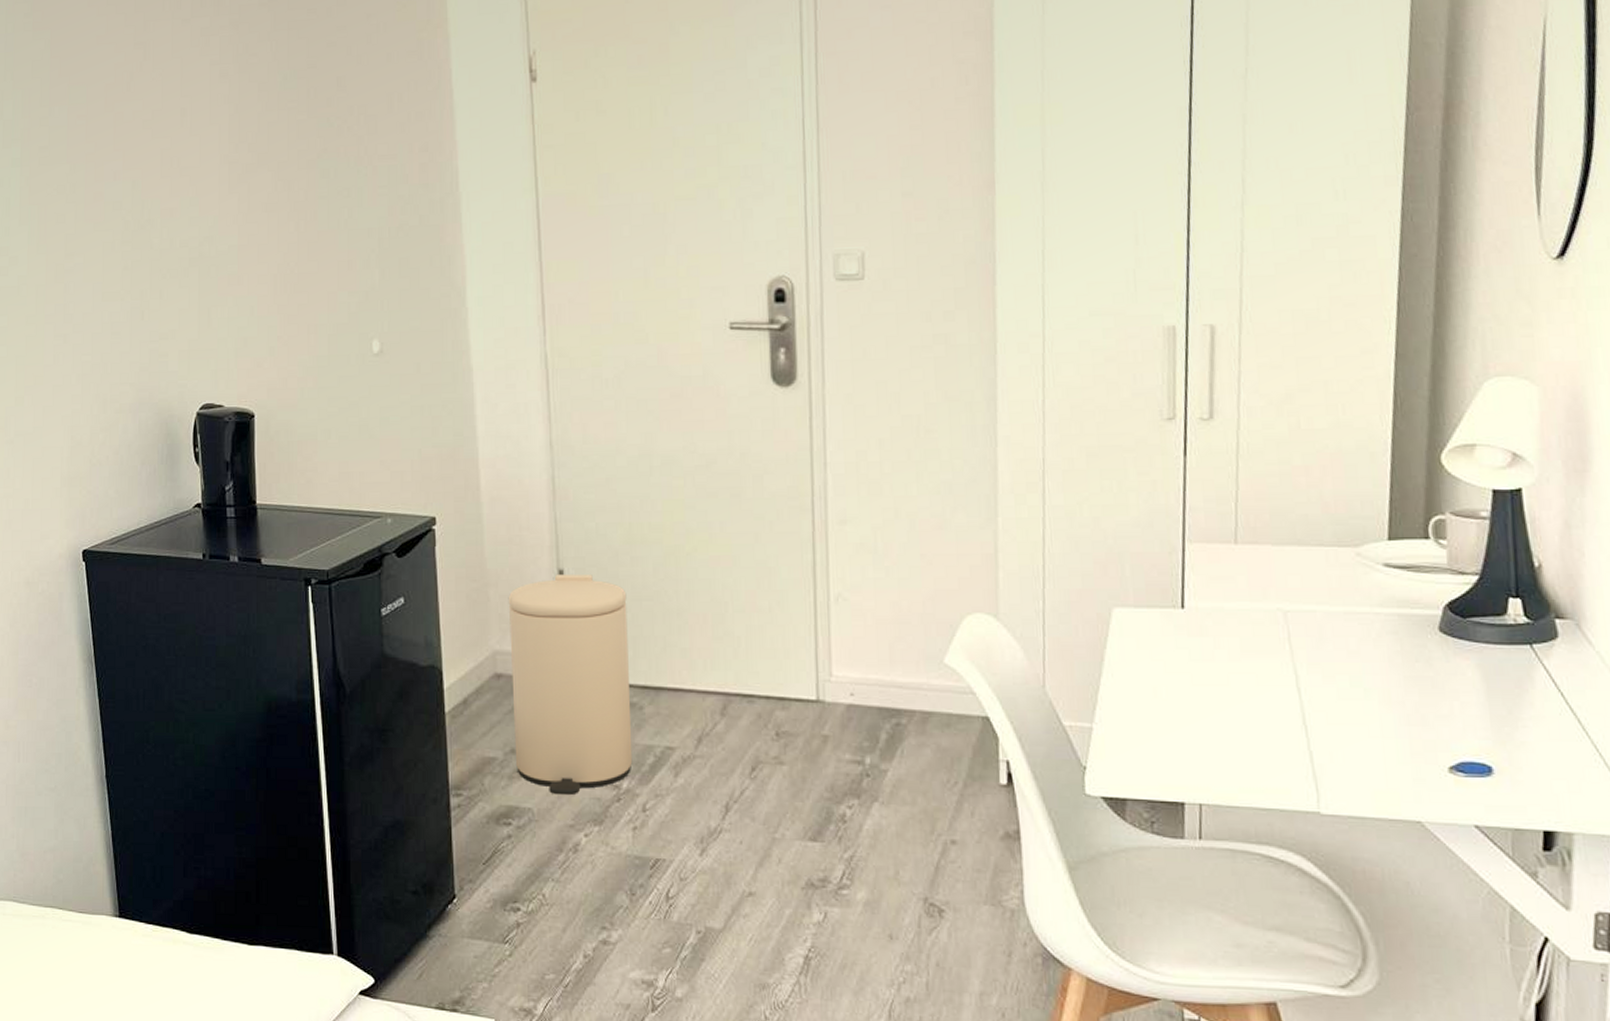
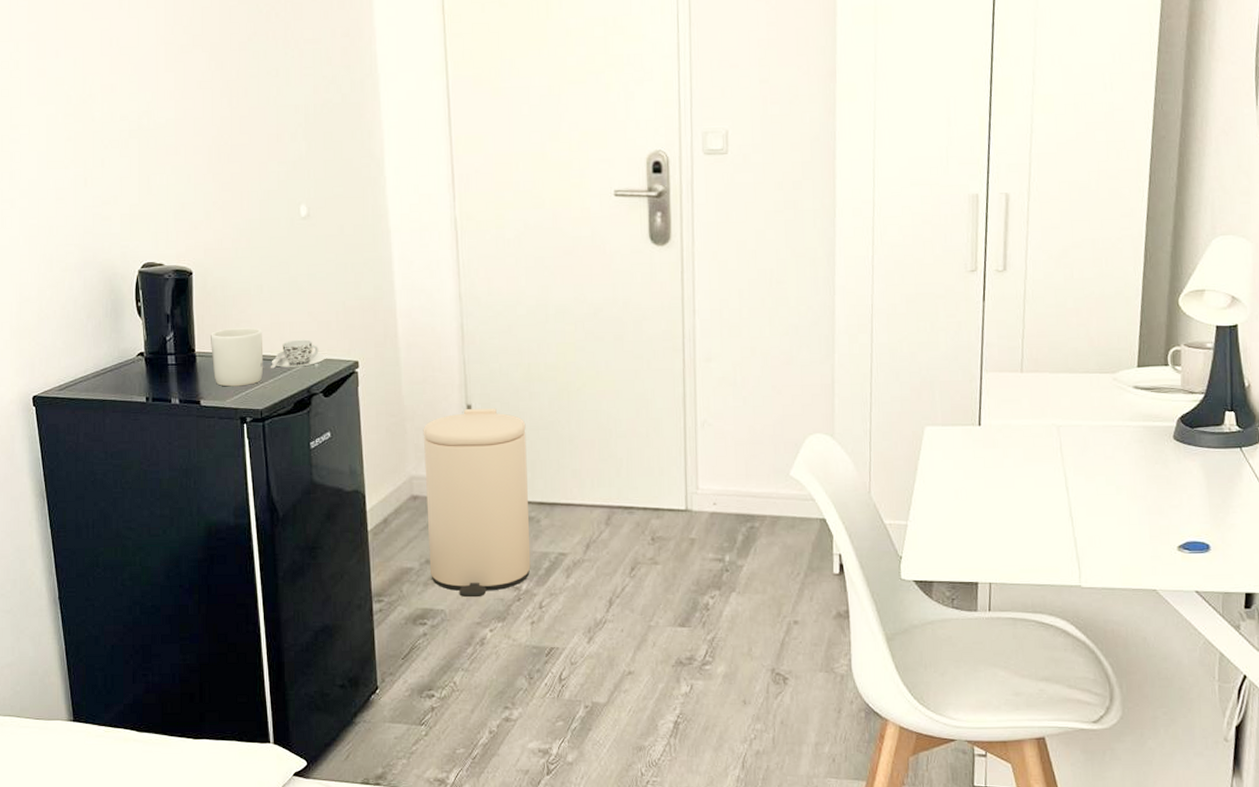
mug: none [273,476,331,544] -> present [211,326,264,387]
teacup: none [337,491,400,524] -> present [270,339,326,369]

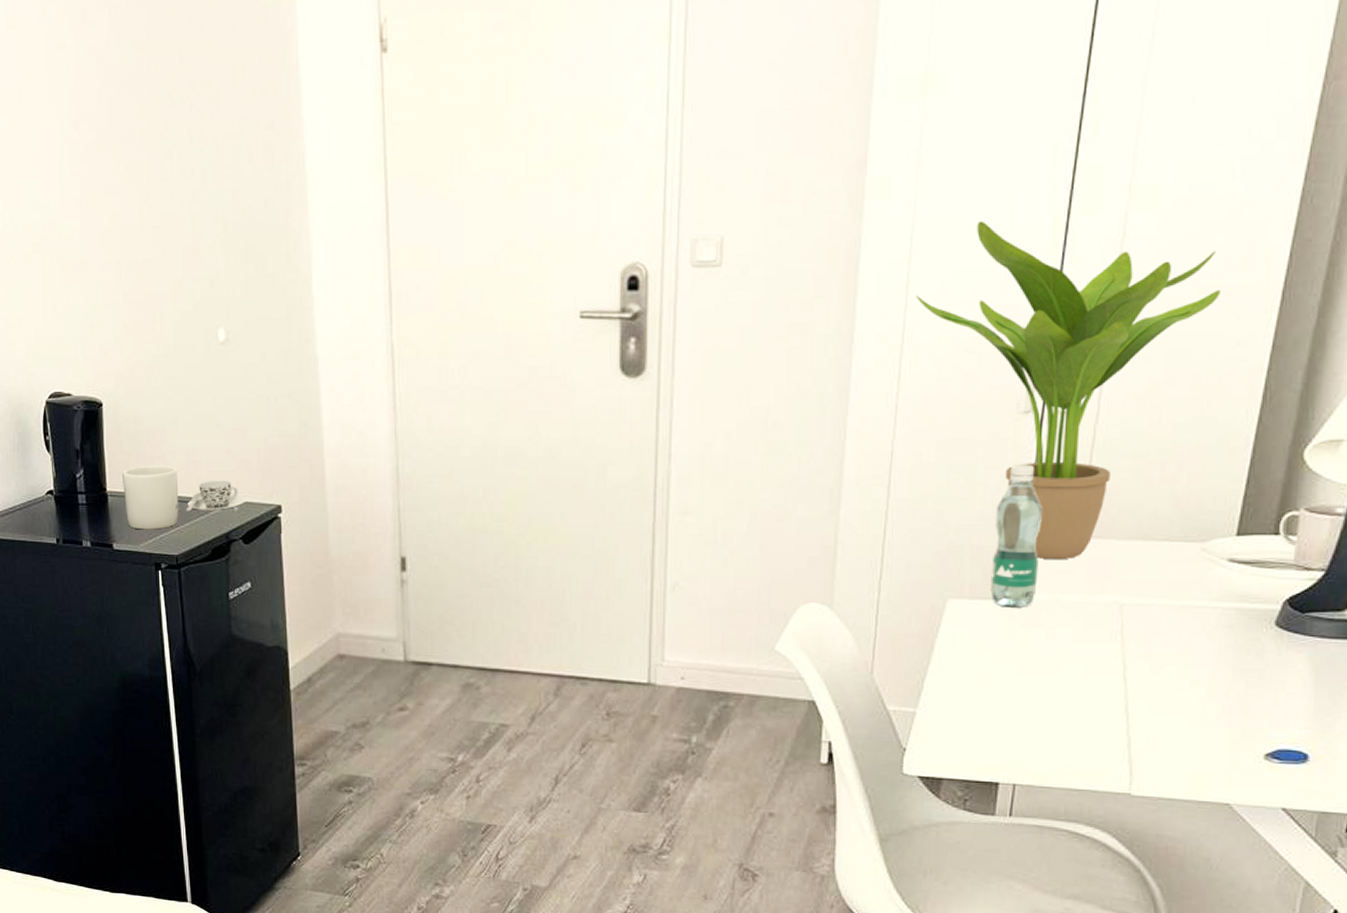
pedal bin: present [423,408,531,598] -> none [351,561,468,767]
potted plant: none [881,119,1106,391] -> present [916,220,1220,560]
bottle: none [956,313,993,432] -> present [990,464,1042,608]

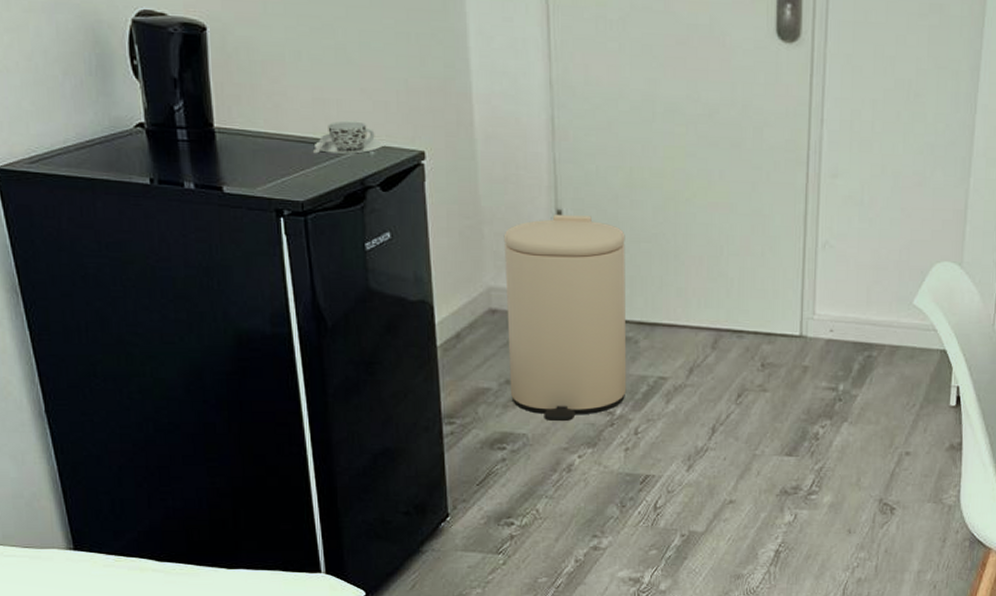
mug: present [122,464,179,530] -> none [233,100,305,173]
pedal bin: none [351,561,468,767] -> present [503,214,627,422]

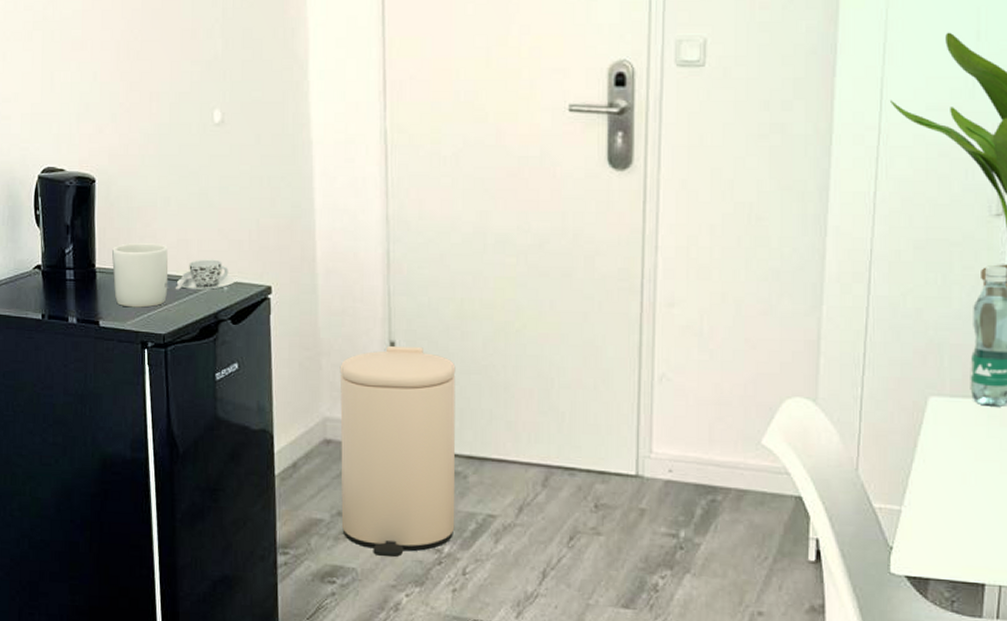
mug: none [233,100,305,173] -> present [112,242,169,308]

